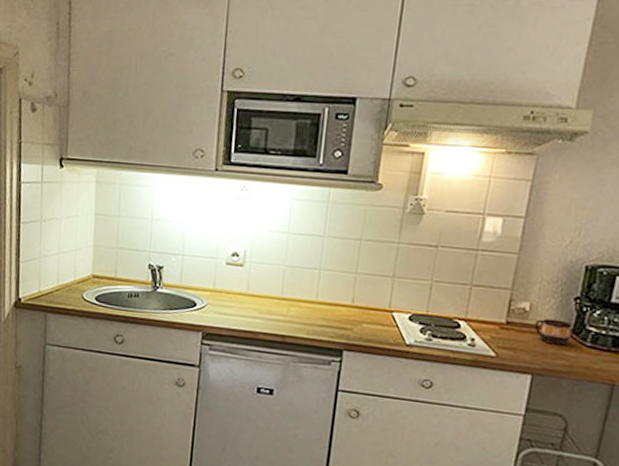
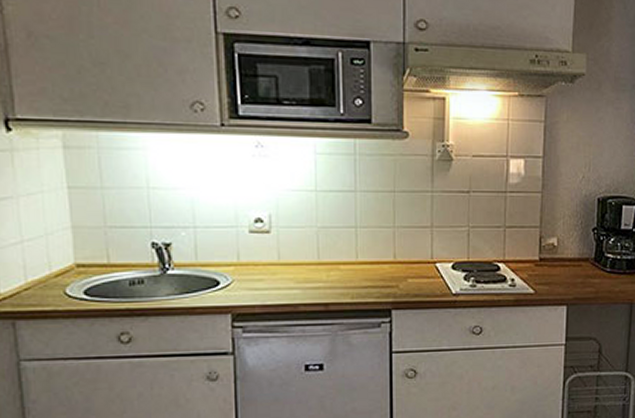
cup: present [534,318,572,346] -> none [563,251,594,274]

